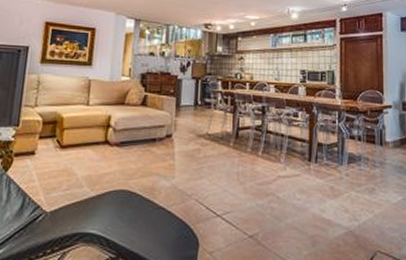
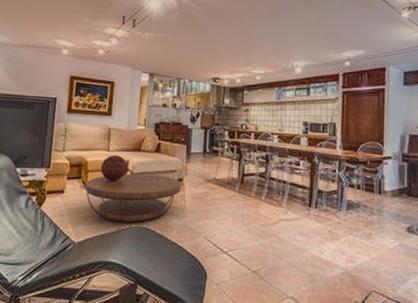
coffee table: none [60,130,171,186] -> present [85,173,182,223]
decorative sphere: none [78,109,110,140] -> present [100,154,128,181]

